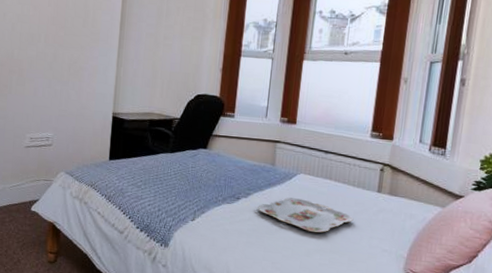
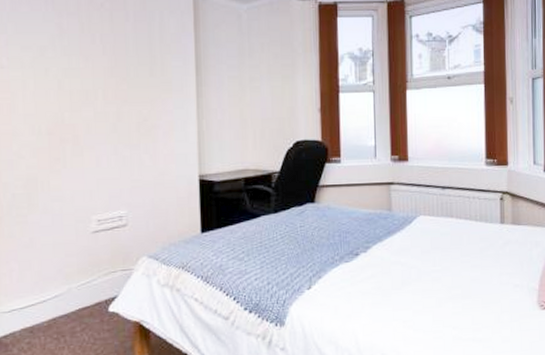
serving tray: present [257,197,354,233] -> none [379,243,481,280]

